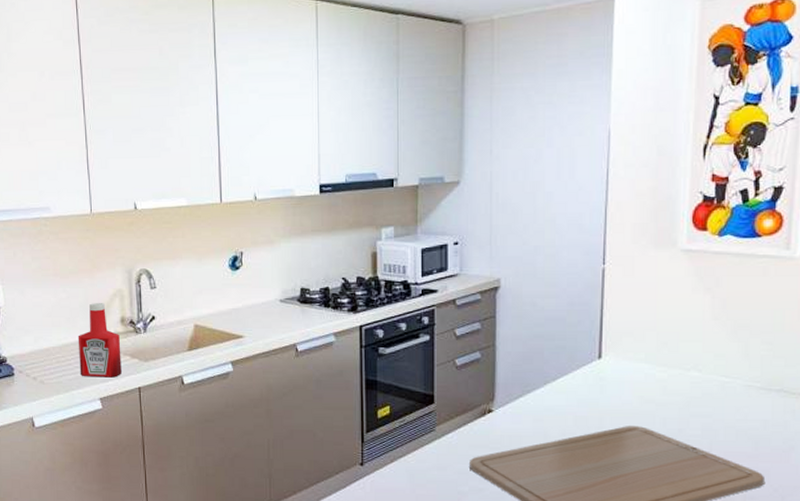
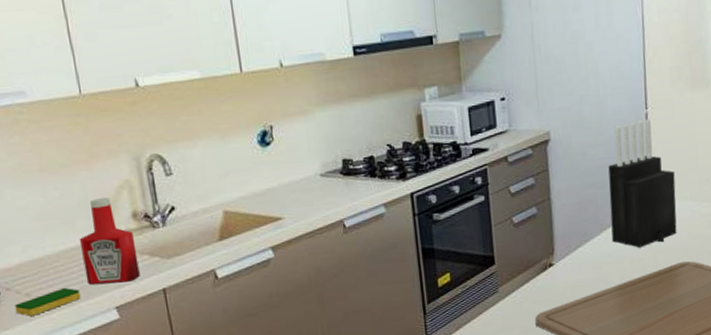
dish sponge: none [24,377,74,397] -> present [14,288,81,316]
knife block: none [556,274,629,405] -> present [608,119,677,248]

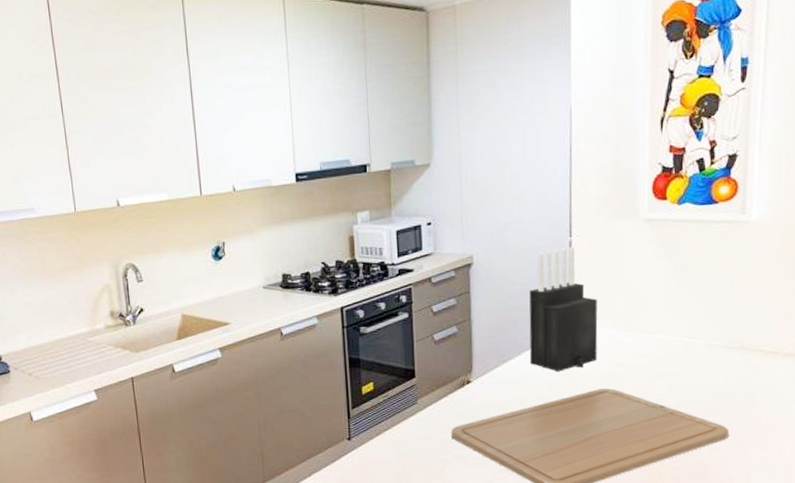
dish sponge: present [14,288,81,316] -> none [20,371,69,392]
ketchup bottle: present [79,198,140,285] -> none [69,298,114,370]

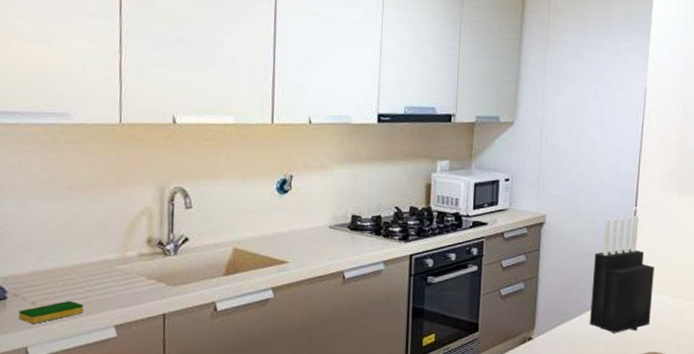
dish sponge: none [20,371,69,392] -> present [18,301,84,324]

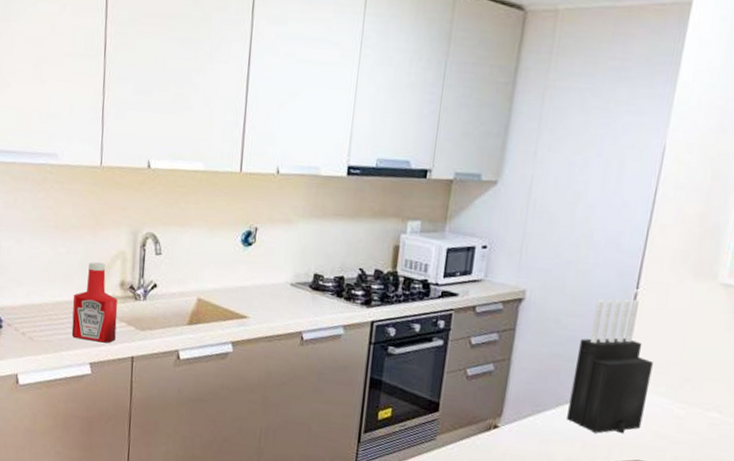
dish sponge: present [18,301,84,324] -> none [11,335,65,353]
ketchup bottle: none [92,221,145,303] -> present [71,262,118,343]

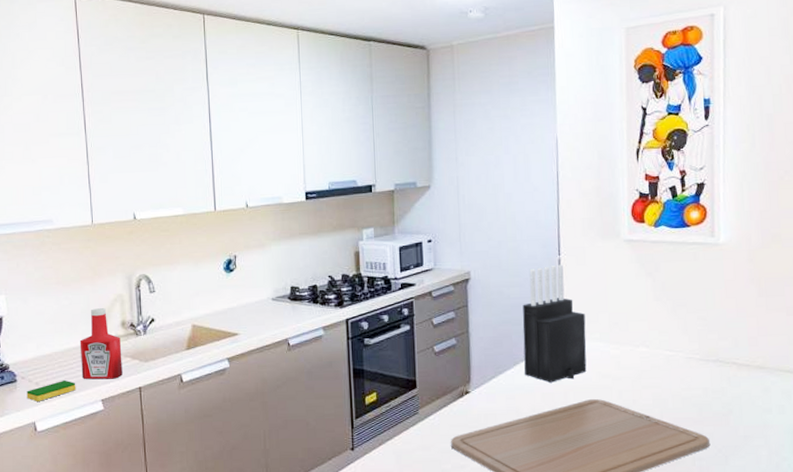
dish sponge: none [11,335,65,353] -> present [26,380,76,401]

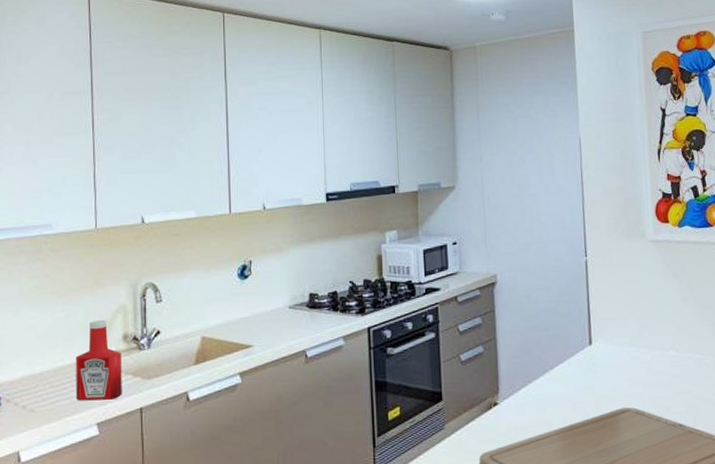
dish sponge: present [26,380,76,401] -> none [11,402,69,428]
knife block: present [522,264,587,383] -> none [551,266,618,391]

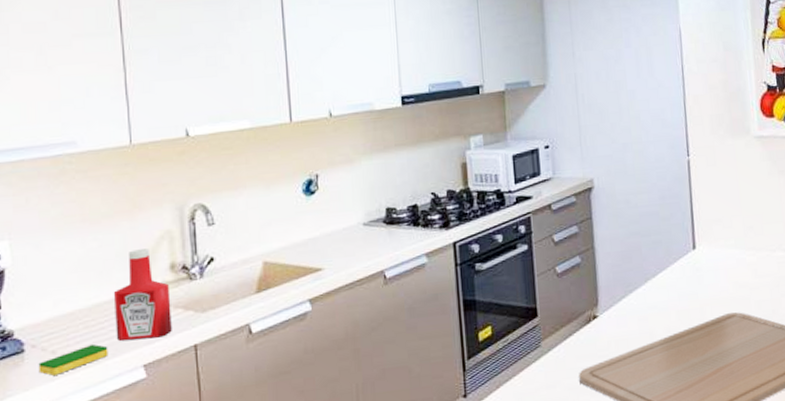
dish sponge: none [11,402,69,428] -> present [38,344,109,376]

